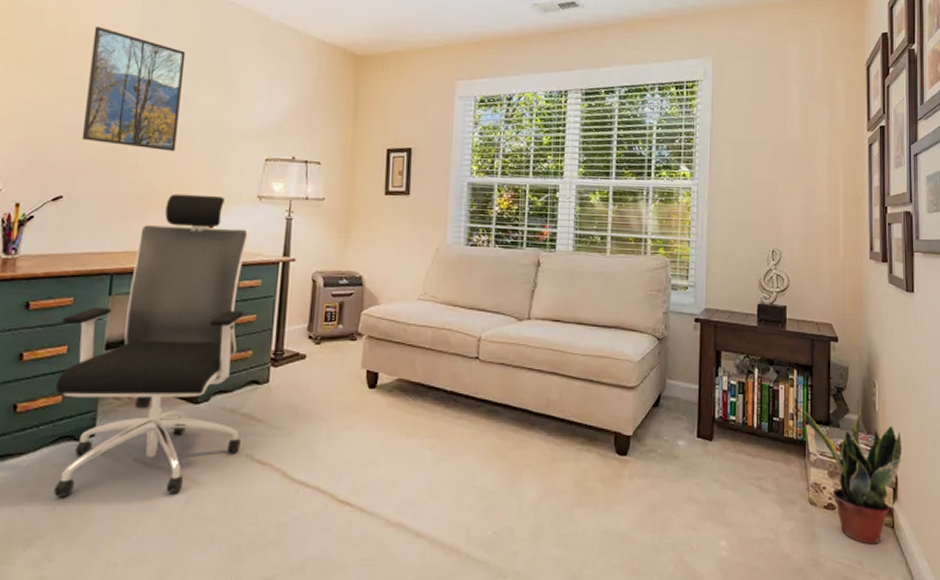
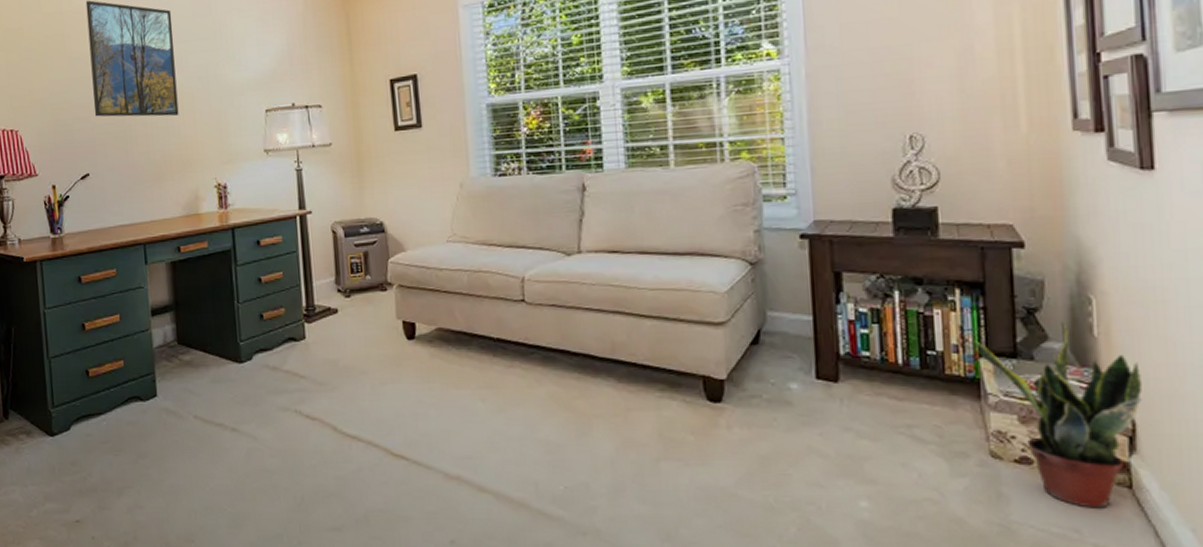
office chair: present [53,193,250,496] -> none [110,154,288,451]

